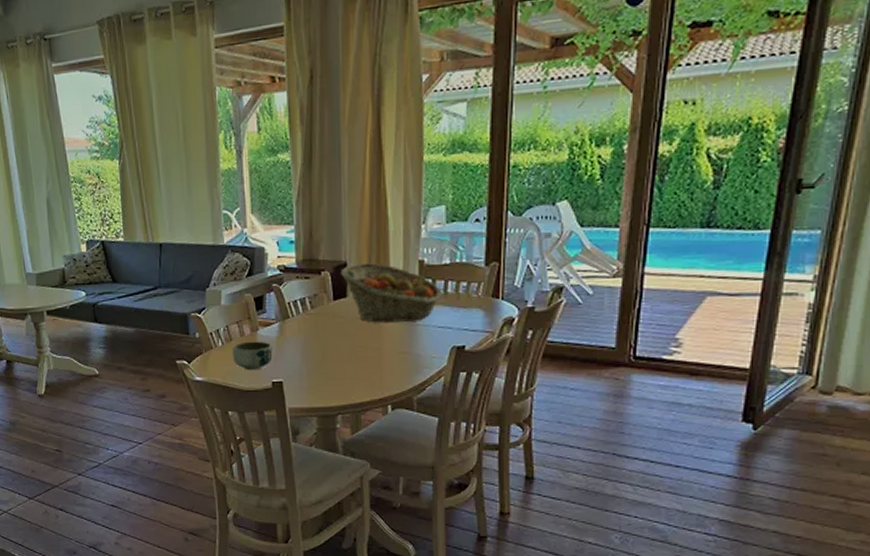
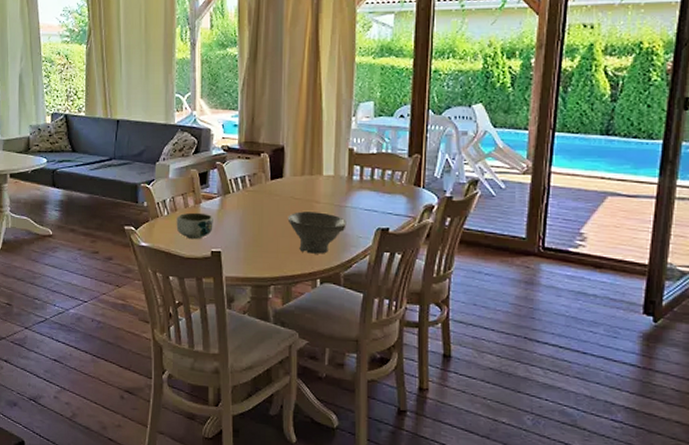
fruit basket: present [341,262,443,323] -> none [279,147,370,203]
bowl: none [353,332,418,378] -> present [287,211,347,254]

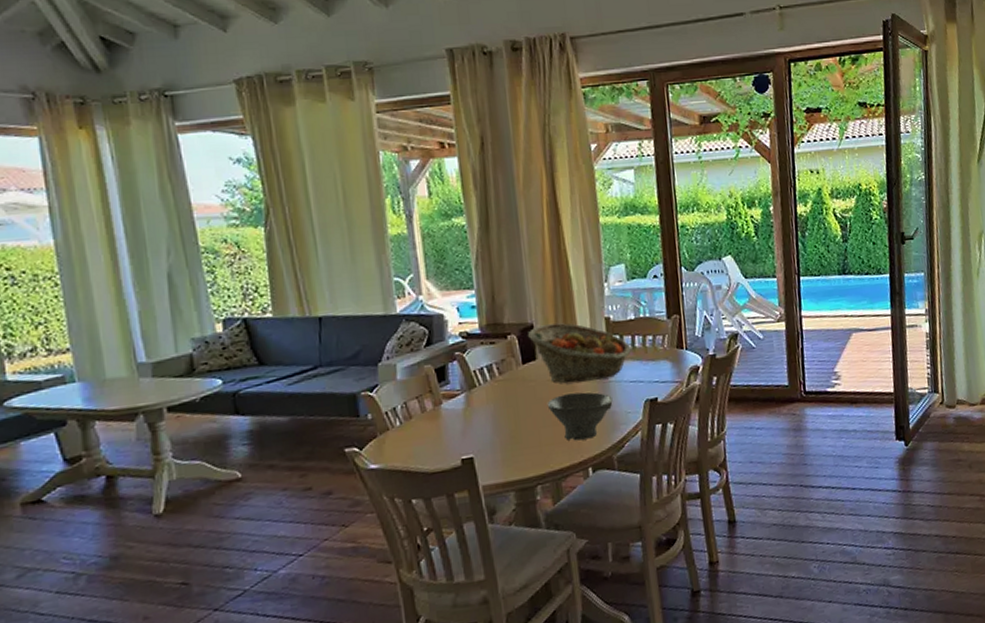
bowl: present [176,212,213,240] -> none [412,415,461,450]
fruit basket: none [279,147,370,203] -> present [528,322,631,384]

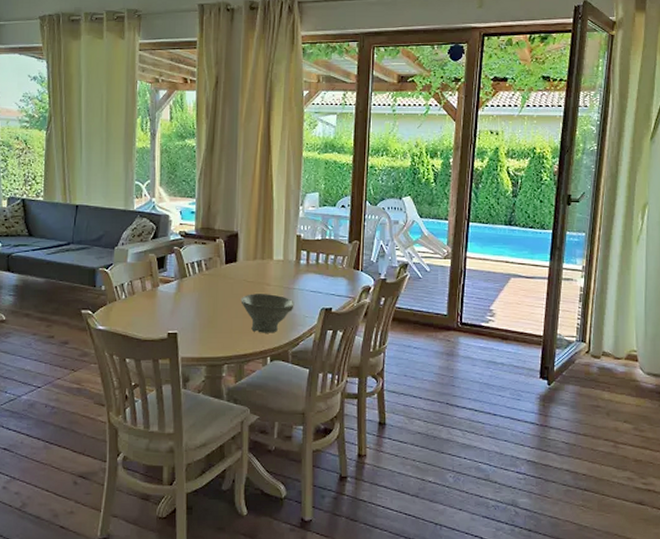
fruit basket: present [528,322,631,384] -> none [233,234,315,286]

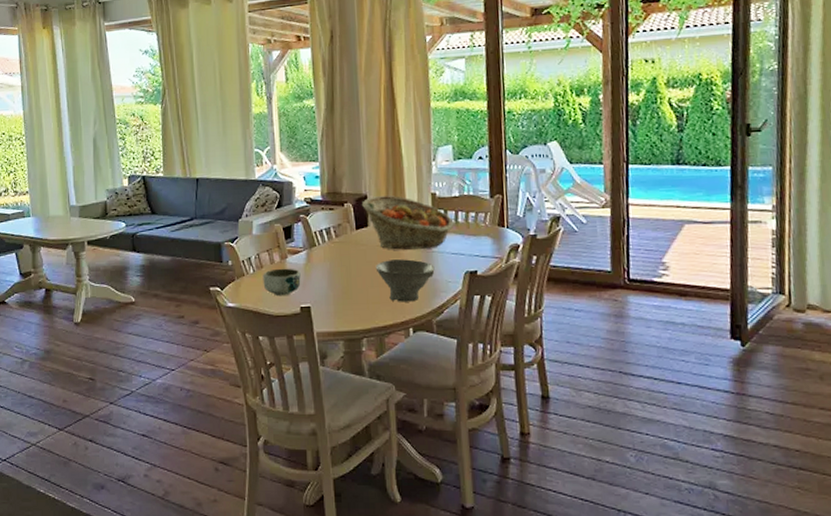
bowl: none [133,296,170,322] -> present [263,268,301,297]
fruit basket: none [233,234,315,286] -> present [362,195,454,250]

